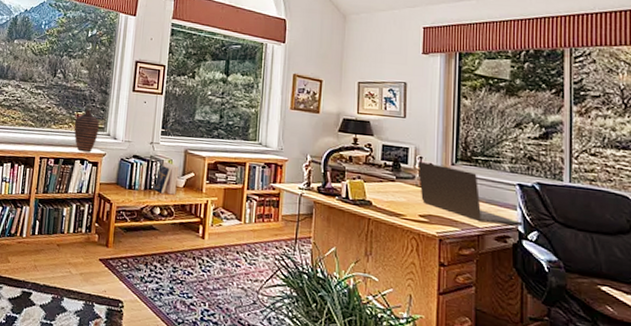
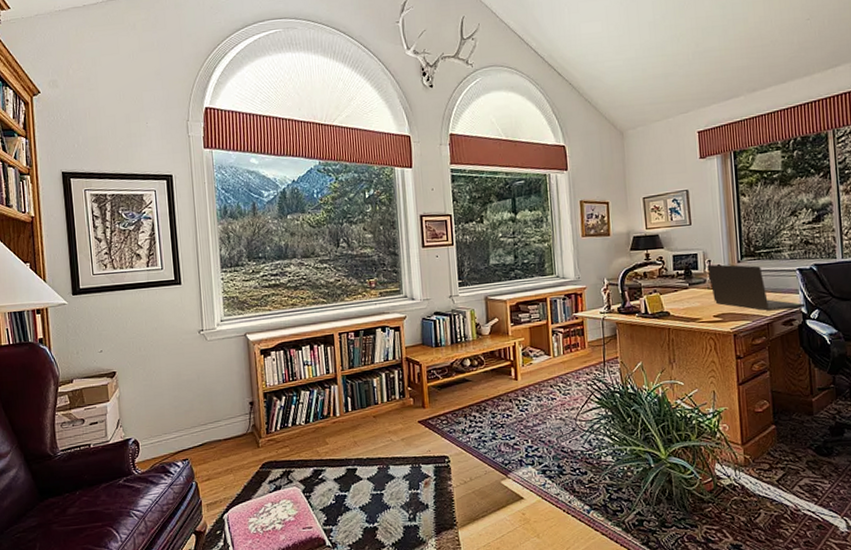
decorative vase: present [74,108,99,153] -> none [367,274,395,319]
books: present [153,161,178,195] -> none [459,312,483,345]

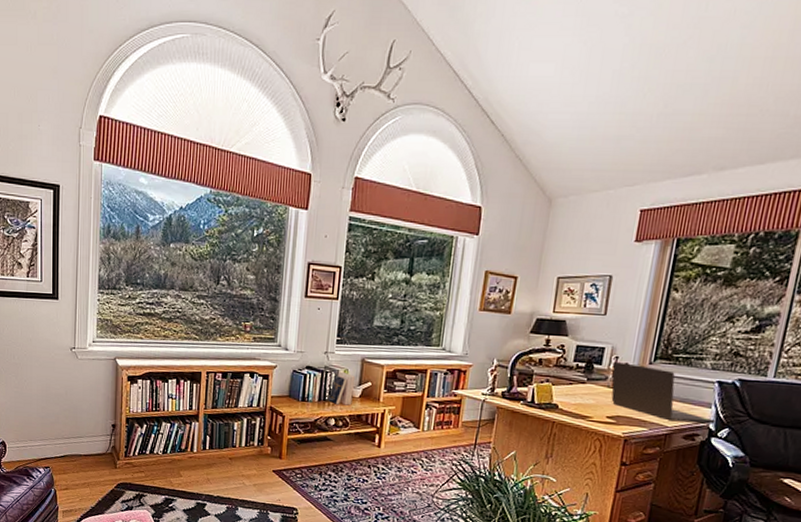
books: none [459,312,483,345] -> present [327,371,355,406]

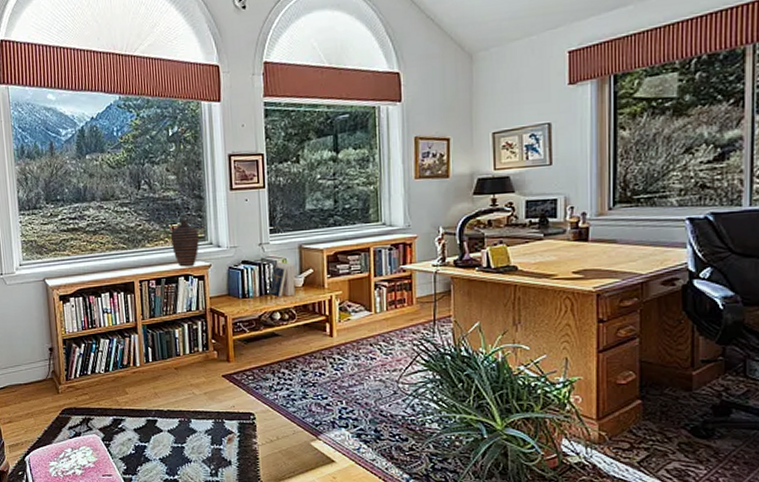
decorative vase: none [241,318,269,365] -> present [170,218,199,267]
laptop: present [611,361,716,424] -> none [568,211,694,268]

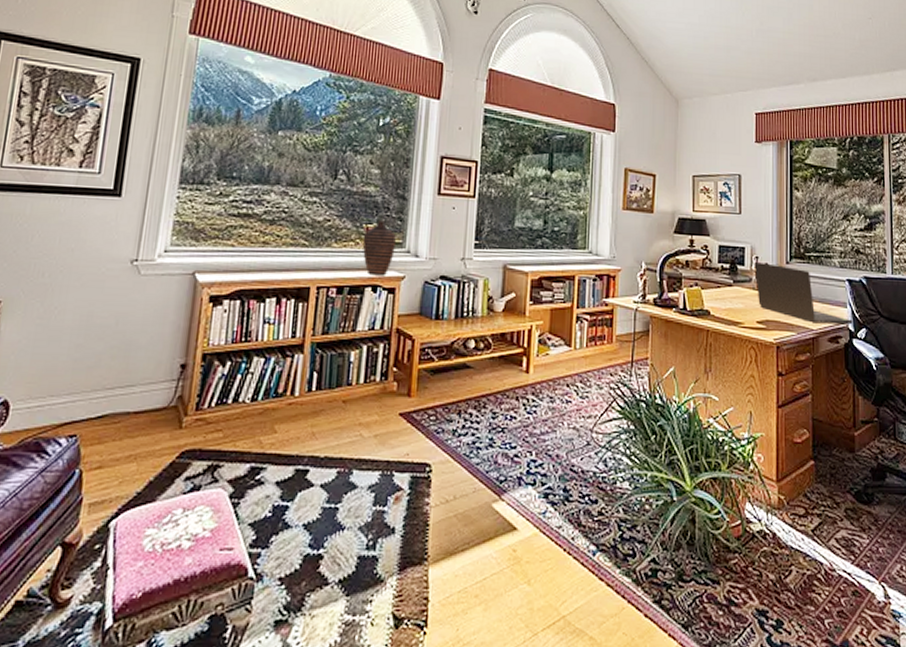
books: present [268,261,296,297] -> none [465,281,496,322]
laptop: none [568,211,694,268] -> present [754,261,853,325]

